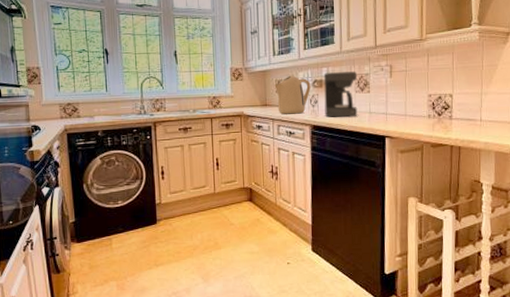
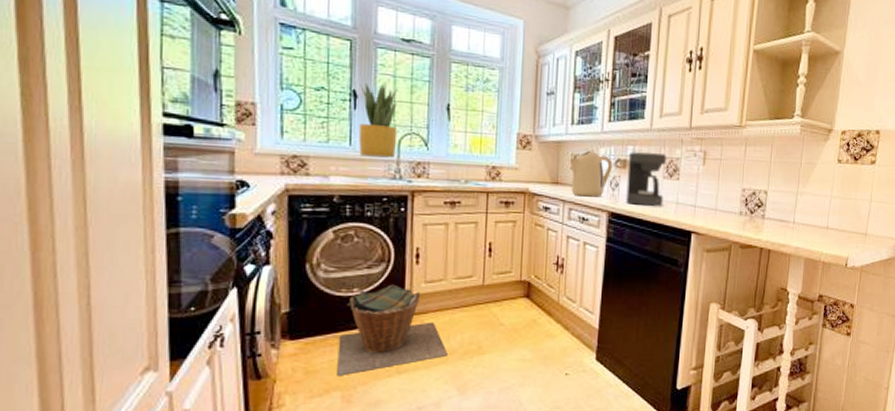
planter: none [110,39,140,99] -> present [358,81,398,158]
laundry basket: none [111,196,192,269] -> present [337,284,448,375]

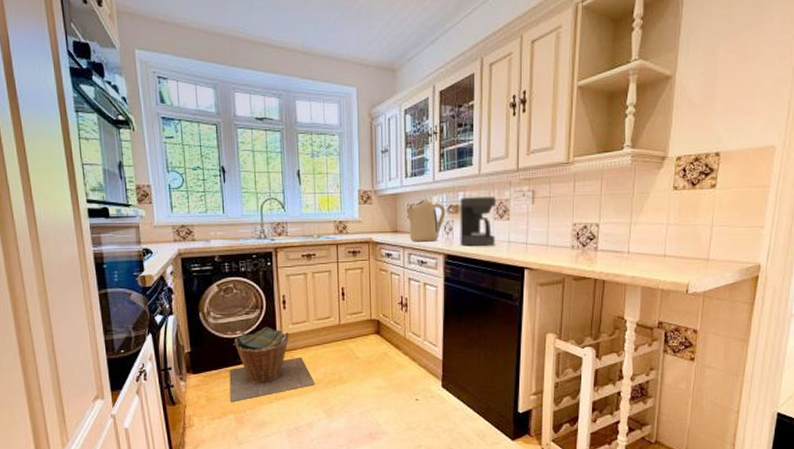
planter: present [358,81,398,158] -> none [227,156,260,222]

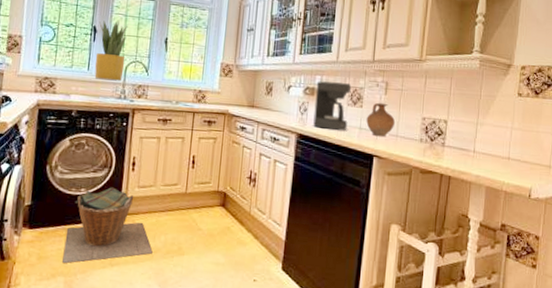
planter: none [227,156,260,222] -> present [94,20,128,81]
kettle: present [406,199,446,242] -> none [264,79,302,120]
ceramic jug: none [515,213,544,249] -> present [366,102,395,138]

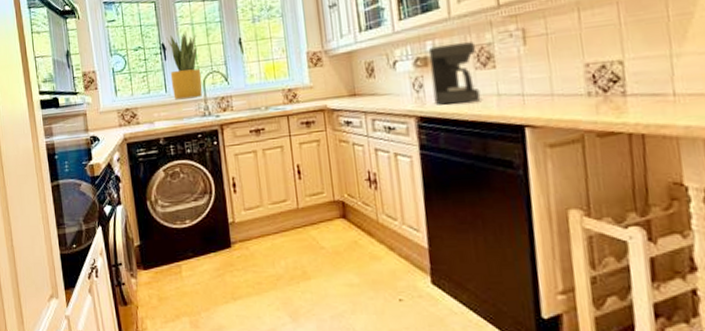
laundry basket: present [62,187,153,263] -> none [180,214,275,302]
ceramic jug: present [366,102,395,138] -> none [504,56,546,102]

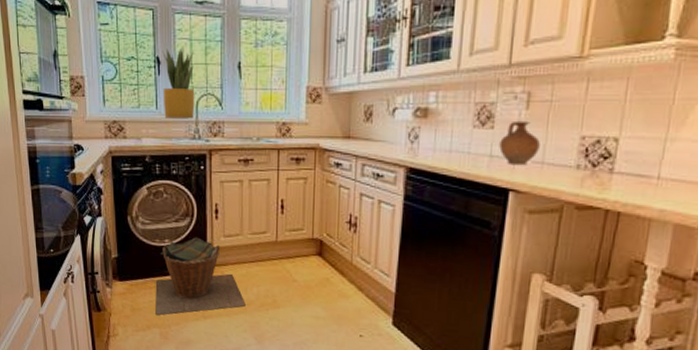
laundry basket: none [180,214,275,302] -> present [155,237,246,315]
coffee maker: present [428,42,481,105] -> none [427,98,479,161]
ceramic jug: none [504,56,546,102] -> present [499,120,540,166]

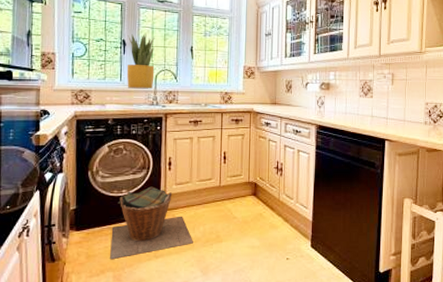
ceramic jug: present [499,120,540,166] -> none [377,92,402,123]

